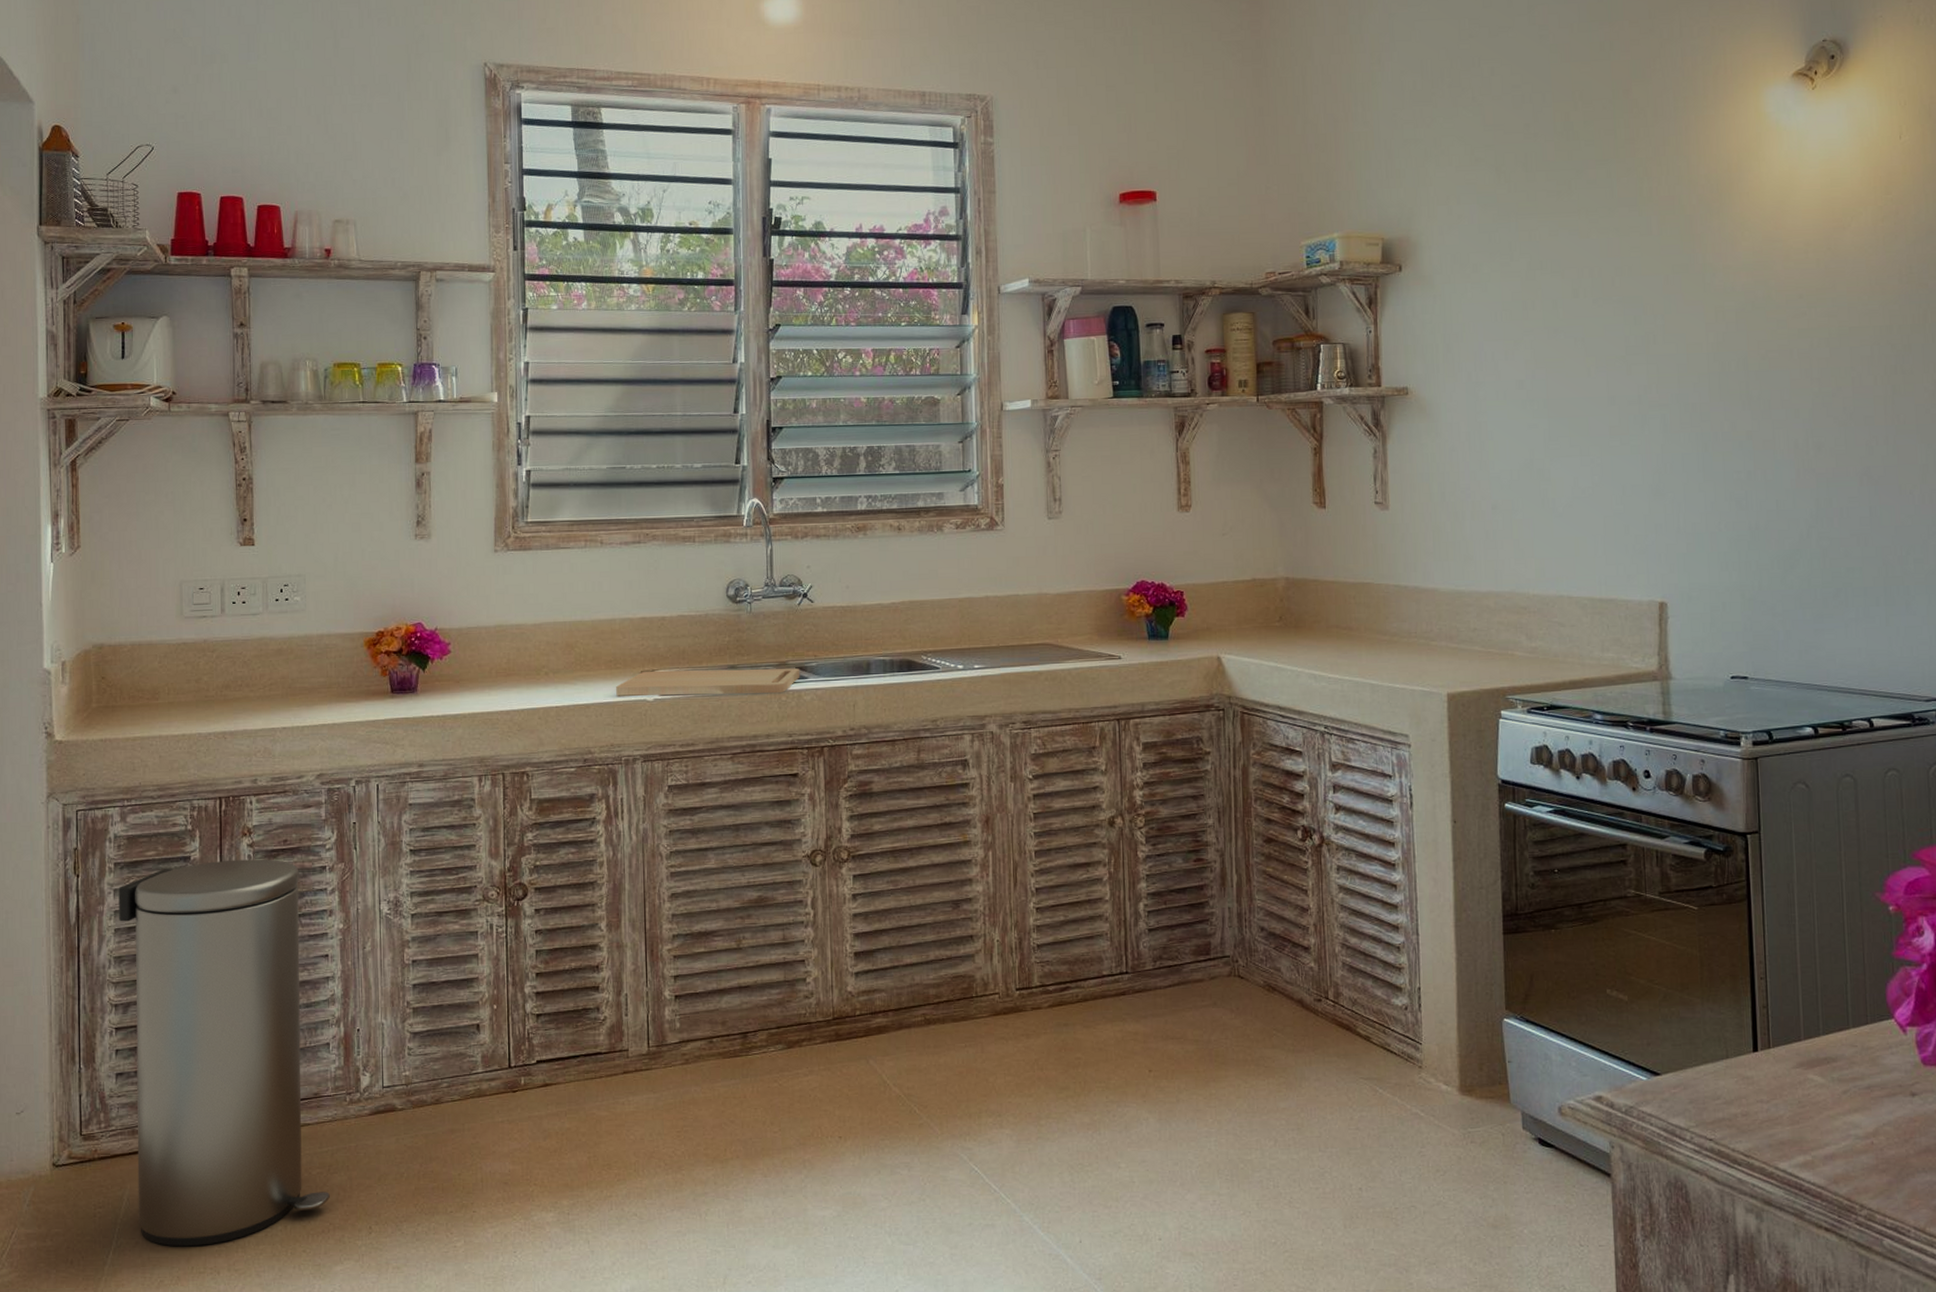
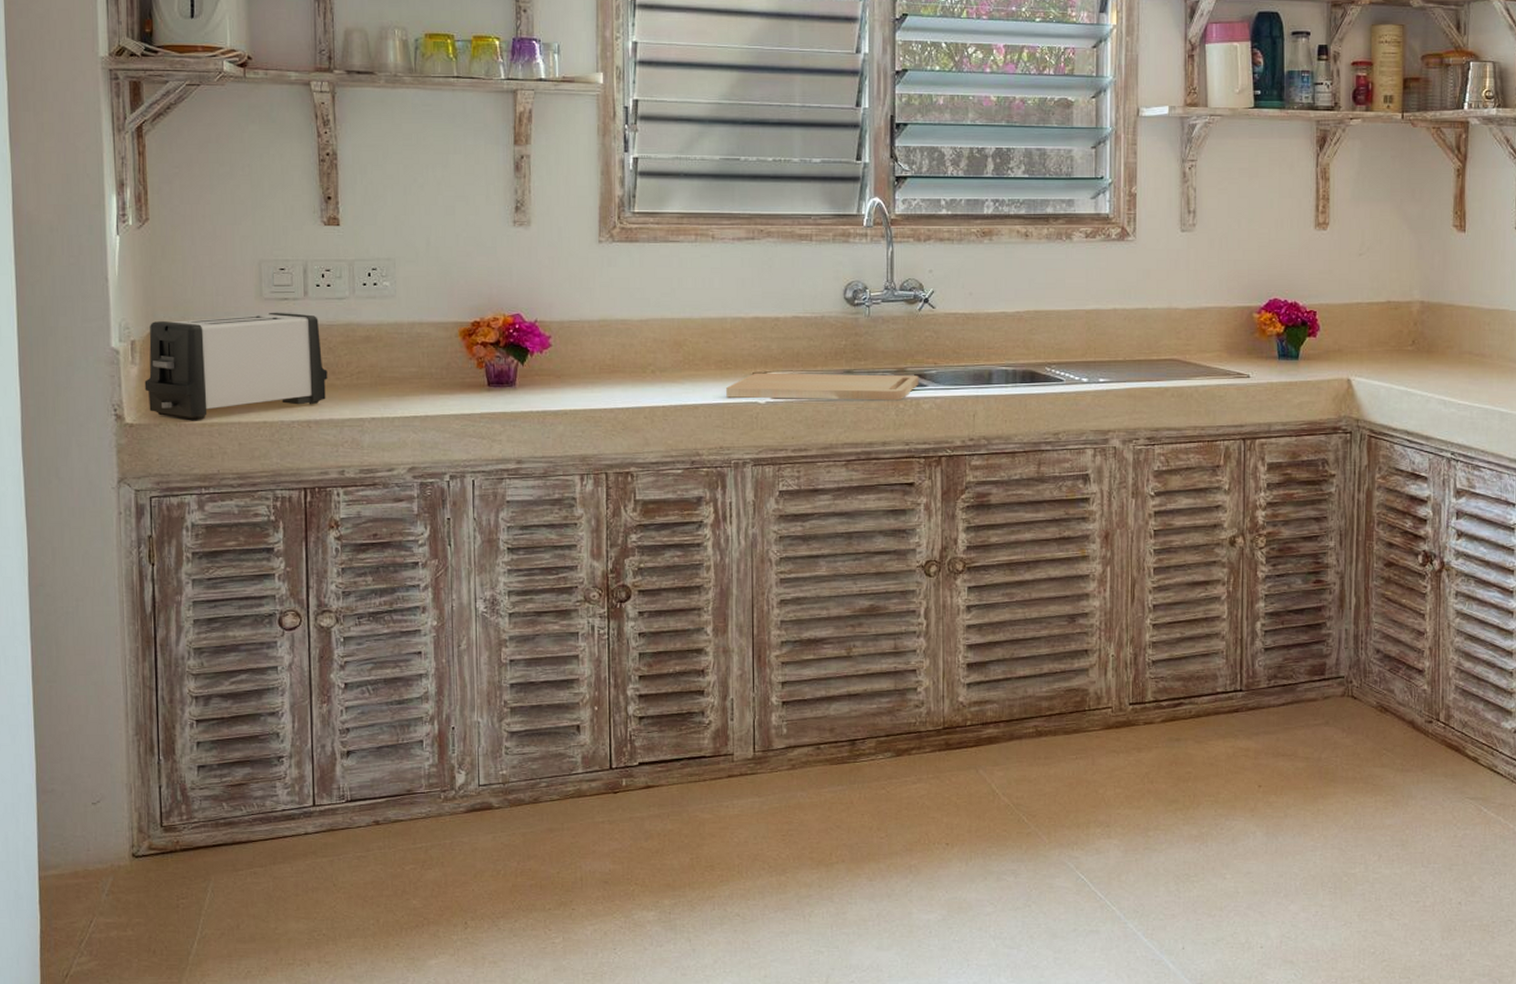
toaster: none [73,629,242,735] -> present [144,312,328,420]
pedal bin: present [118,859,330,1247] -> none [197,552,424,939]

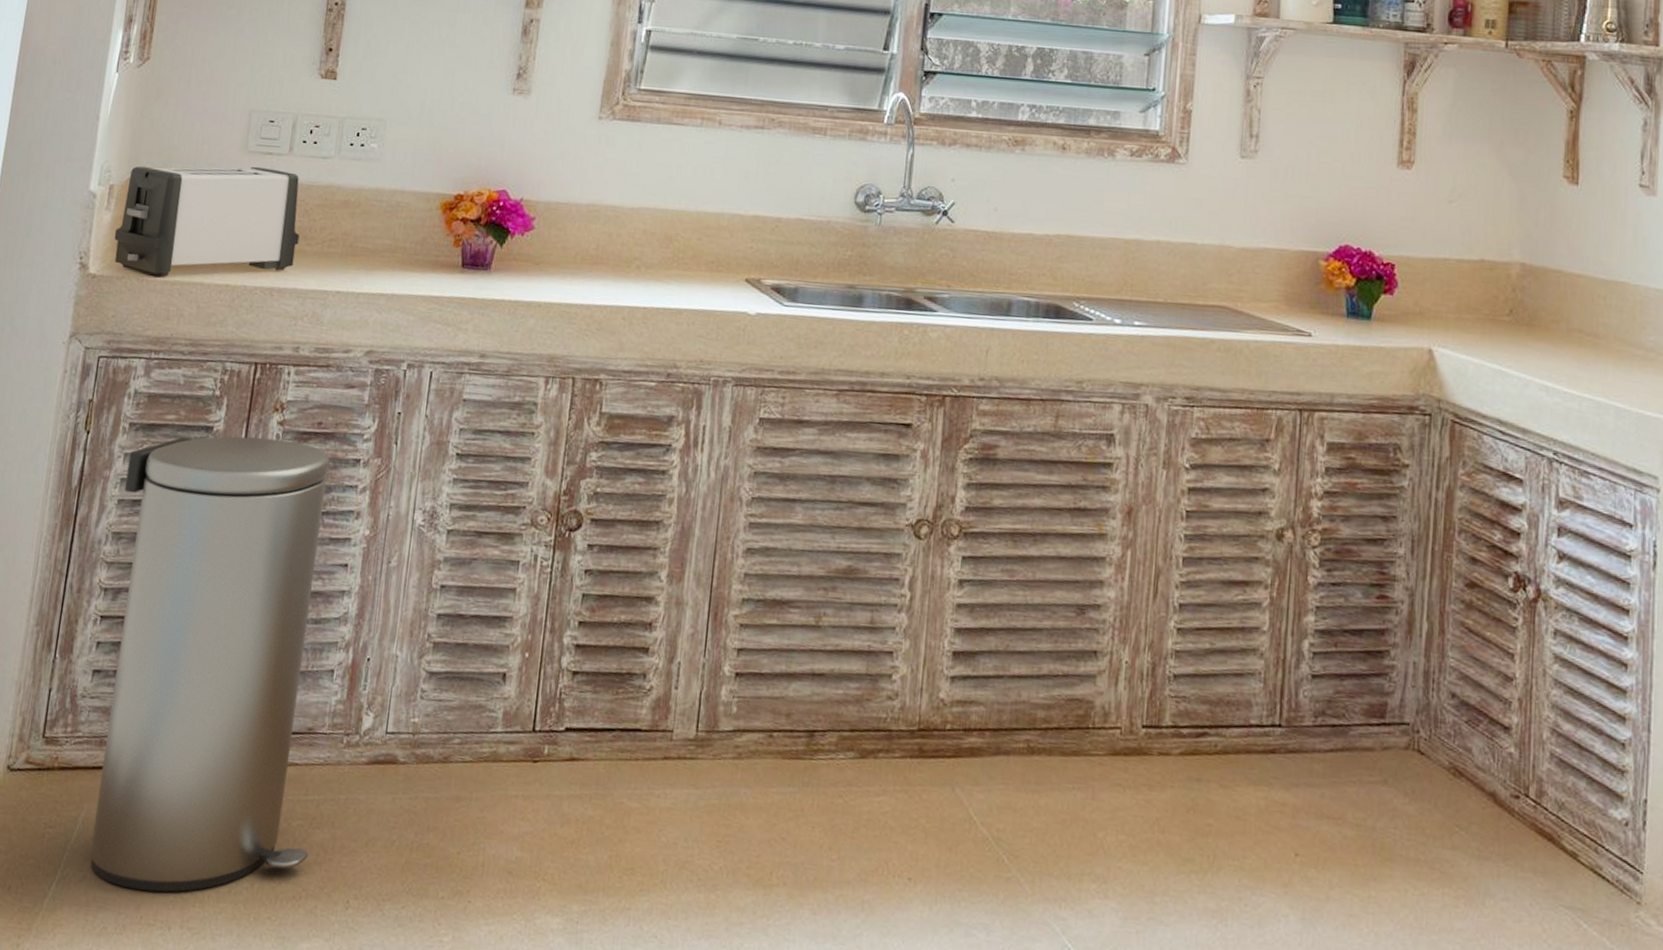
pedal bin: none [197,552,424,939] -> present [90,436,330,893]
cutting board: present [726,373,919,401] -> none [714,279,929,326]

